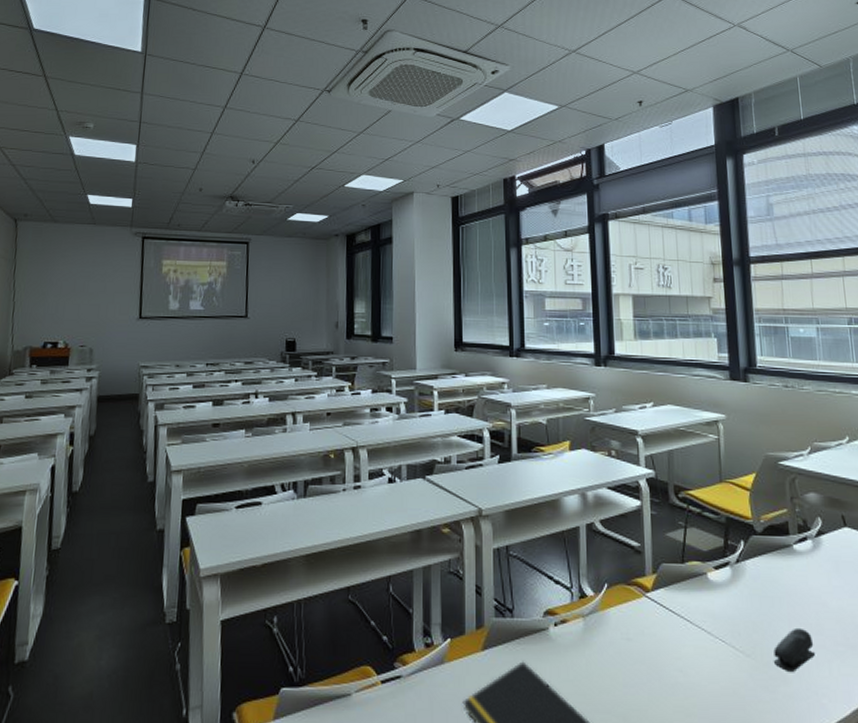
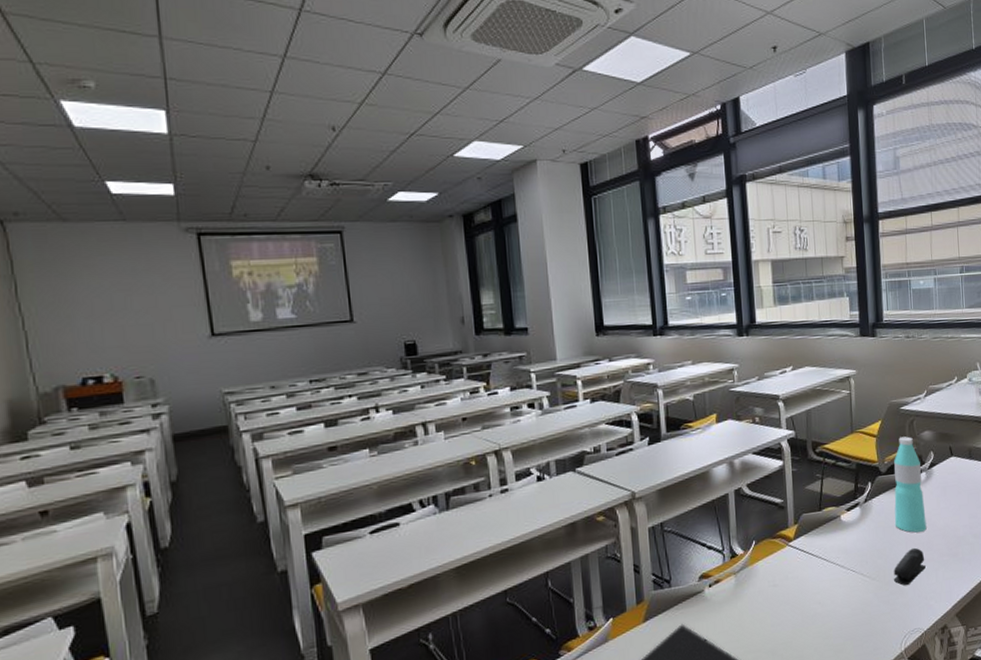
water bottle: none [772,495,815,610] -> present [894,436,927,533]

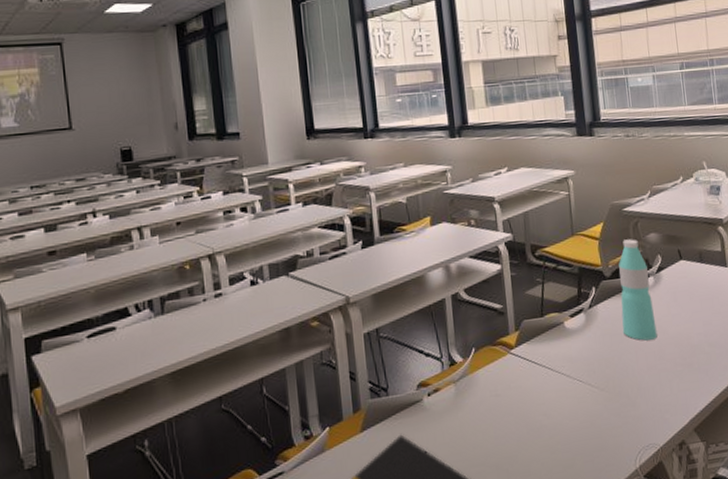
stapler: present [893,547,926,585] -> none [623,356,658,397]

